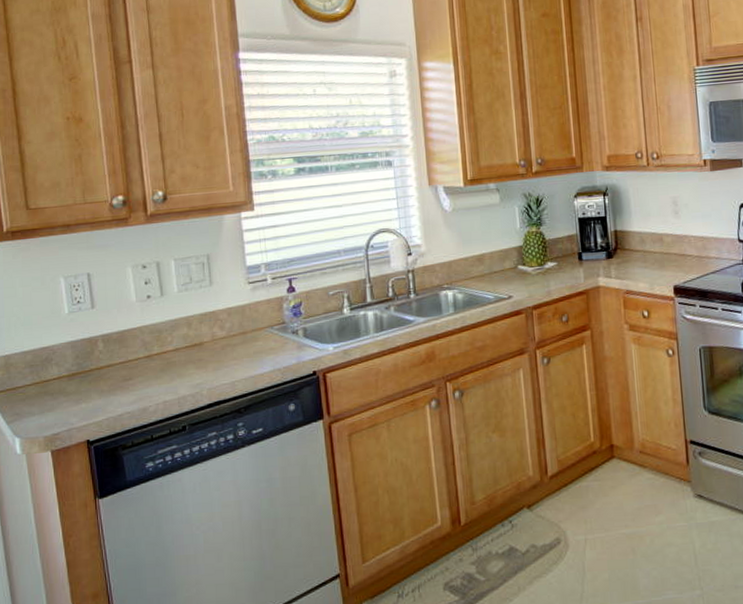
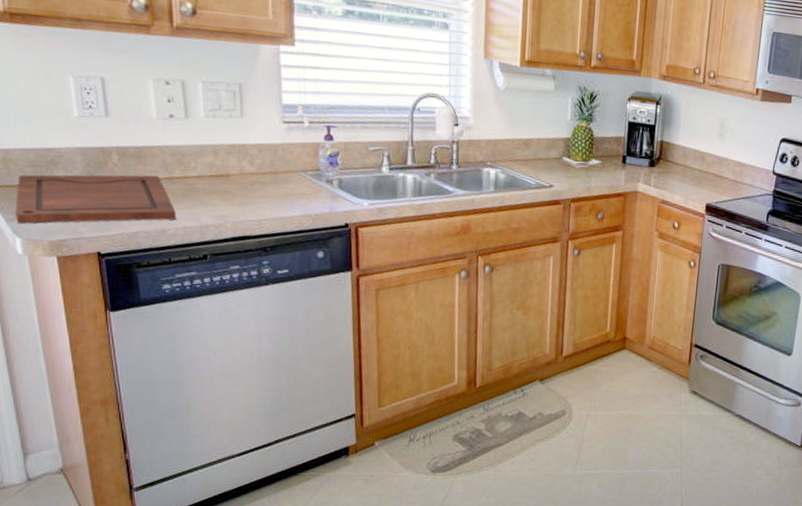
cutting board: none [15,355,157,424] -> present [15,174,177,224]

